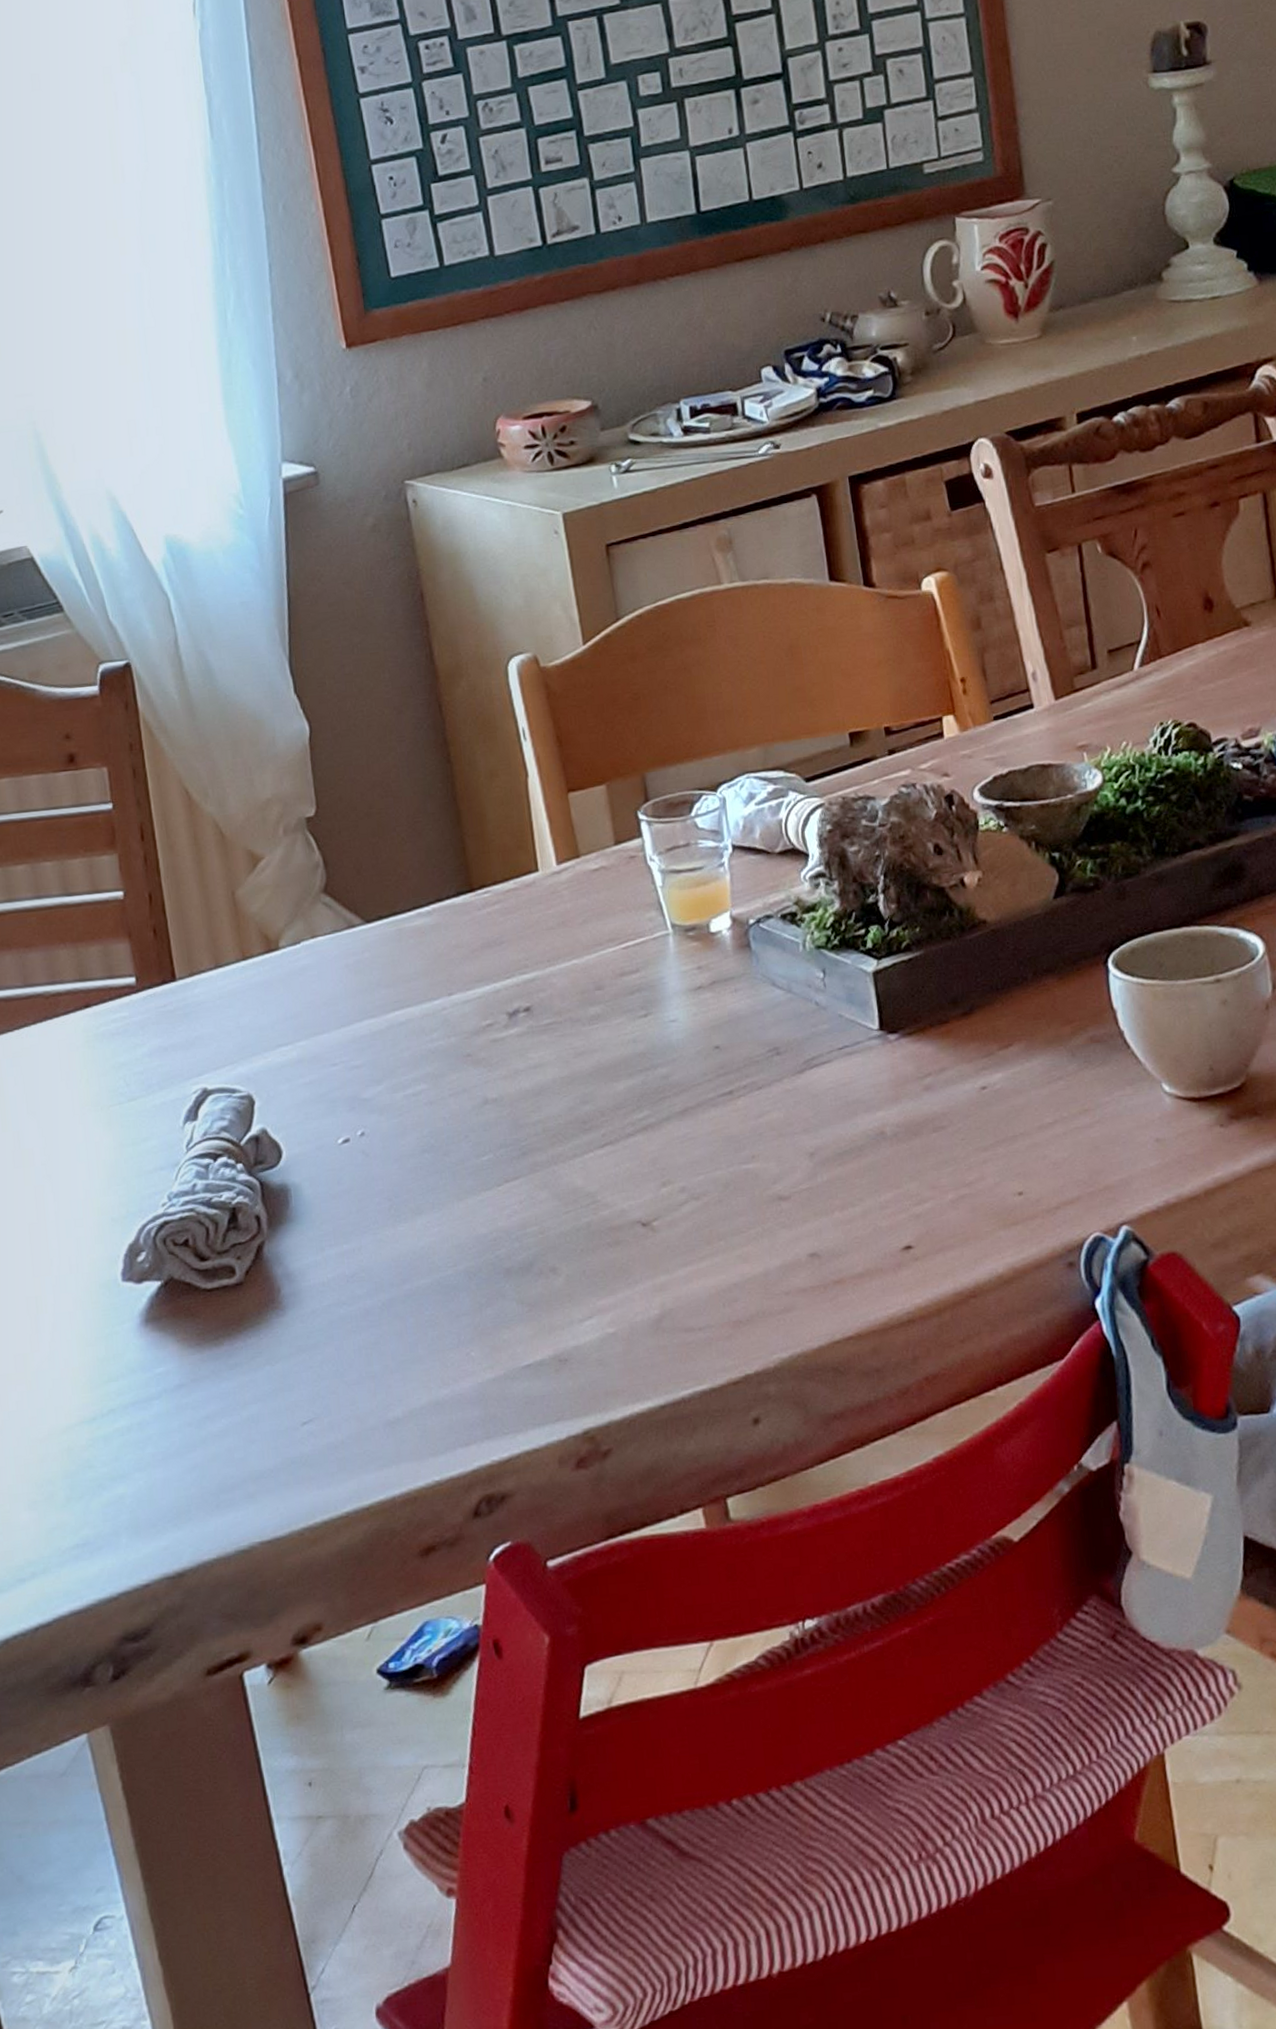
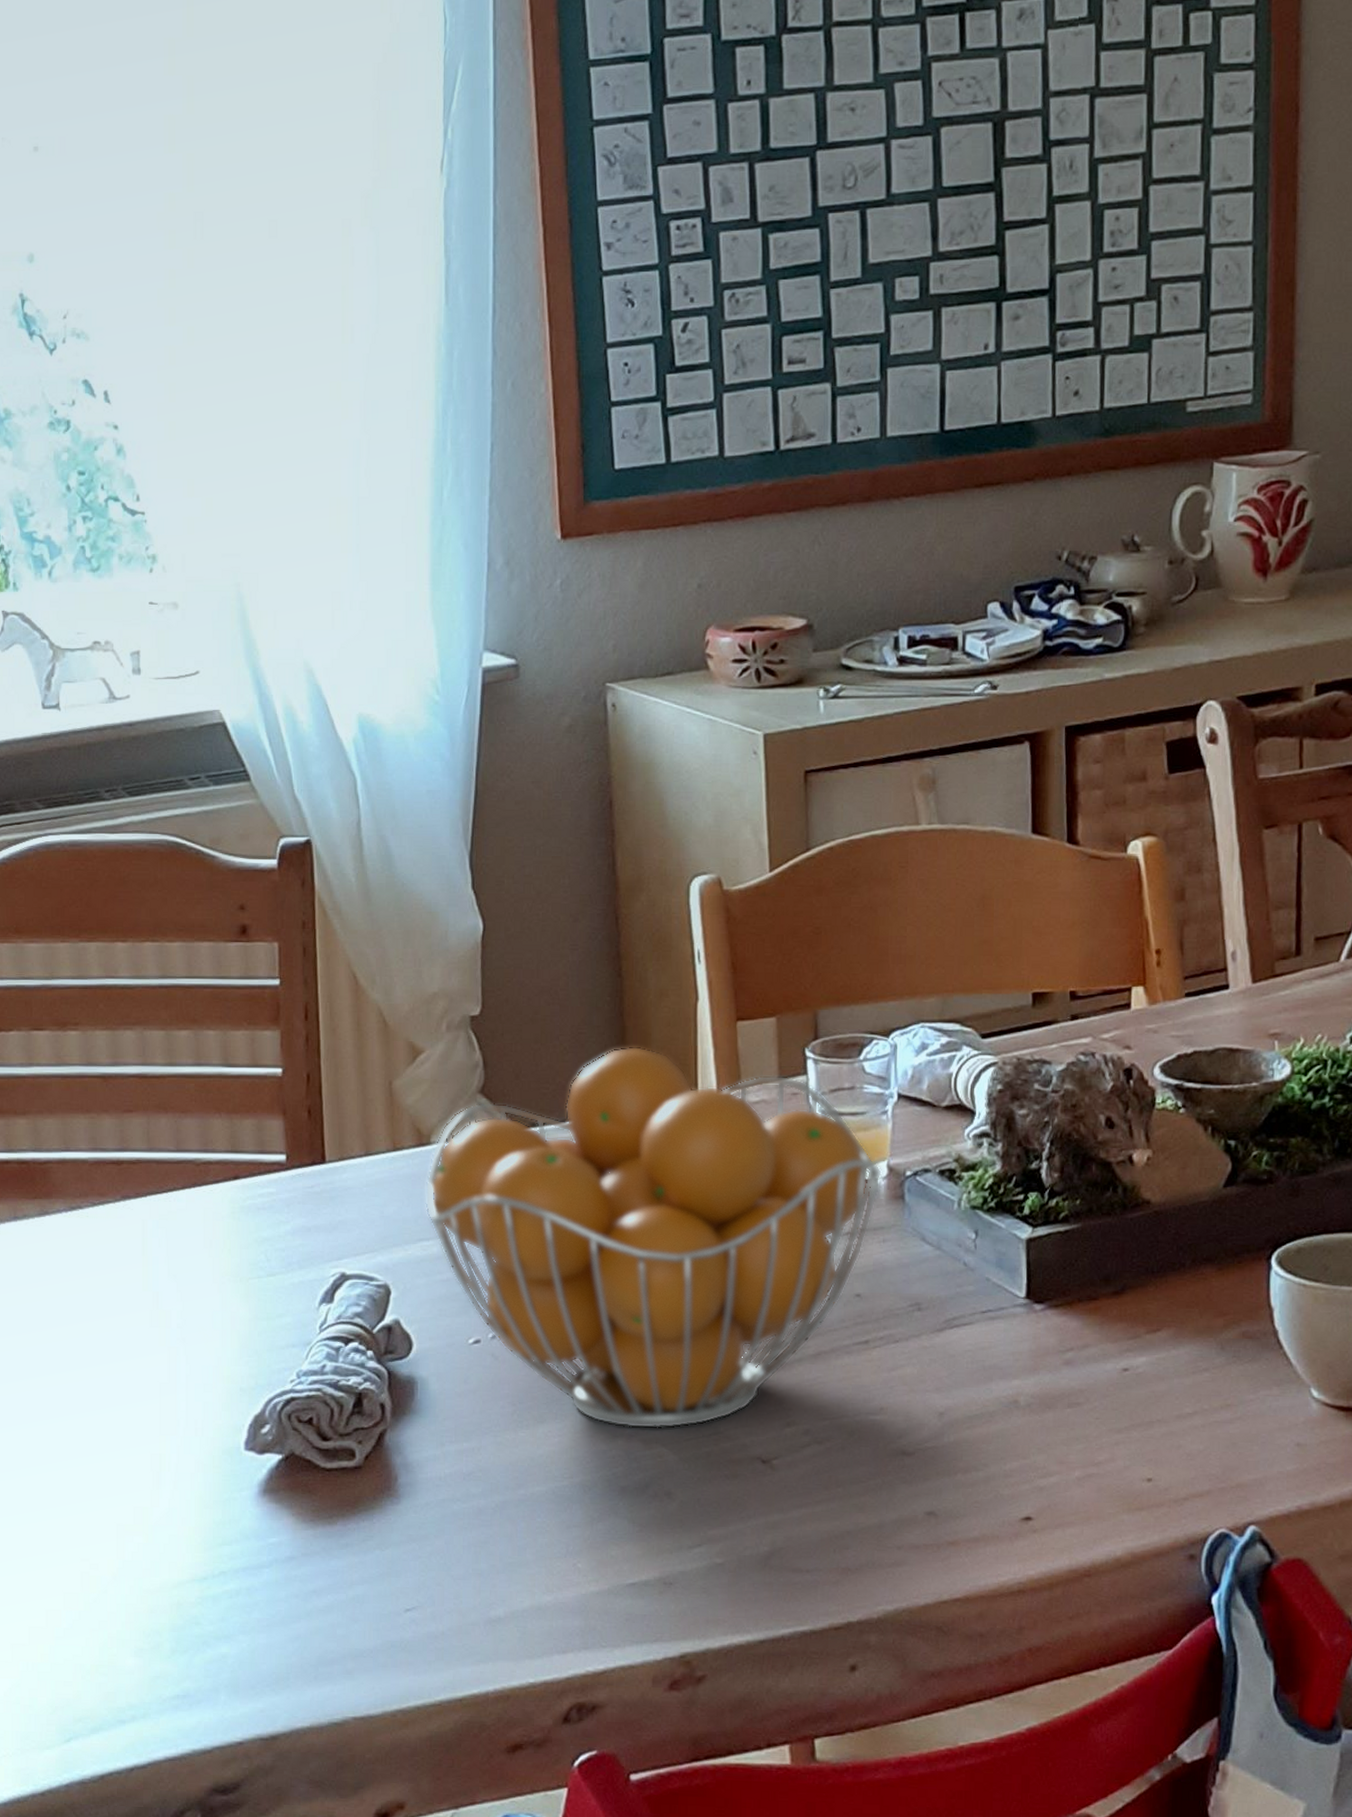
fruit basket: none [278,828,727,1209] -> present [425,1046,883,1429]

